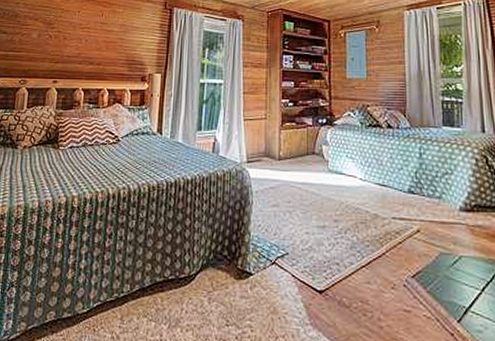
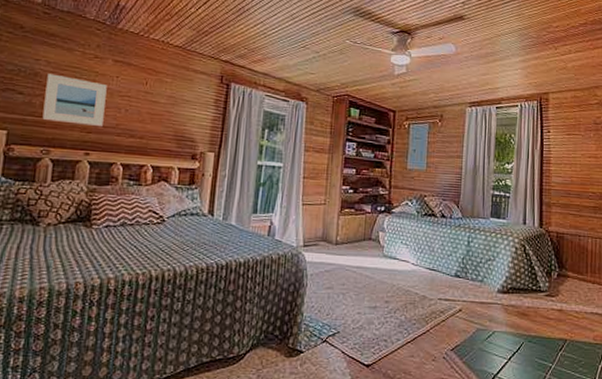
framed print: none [20,14,71,57] -> present [42,73,107,127]

